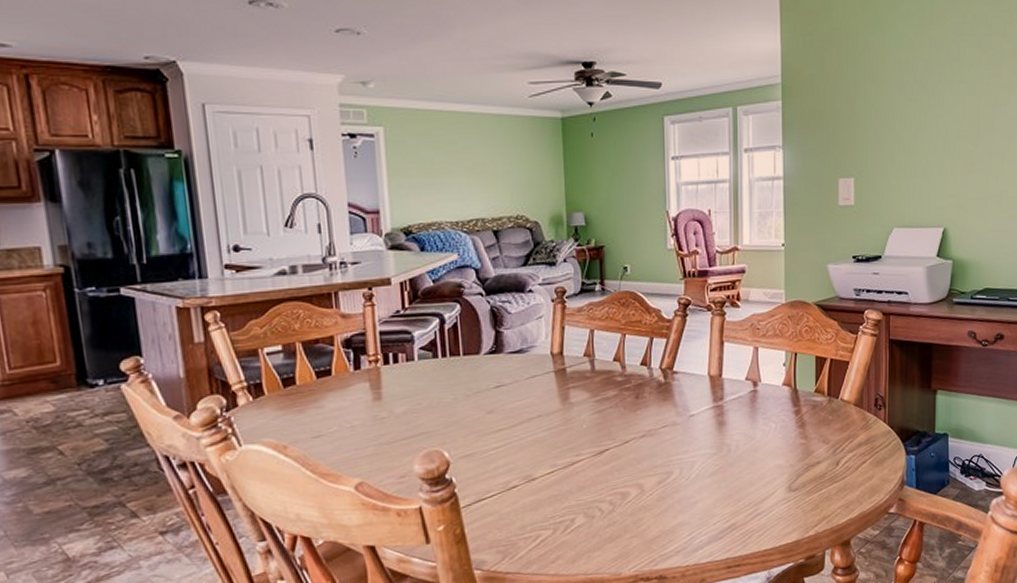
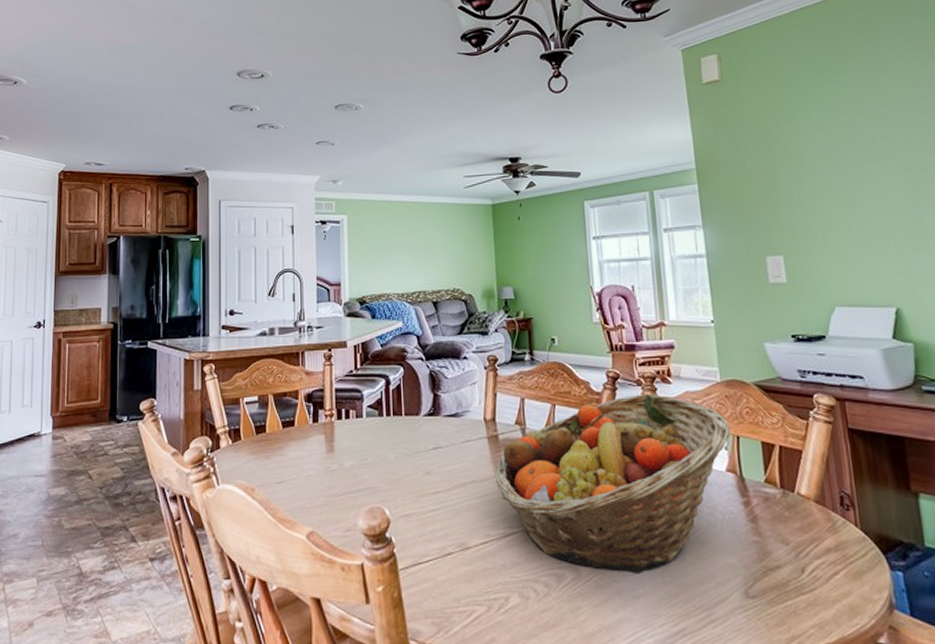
fruit basket: none [562,318,790,484] -> present [495,394,731,574]

